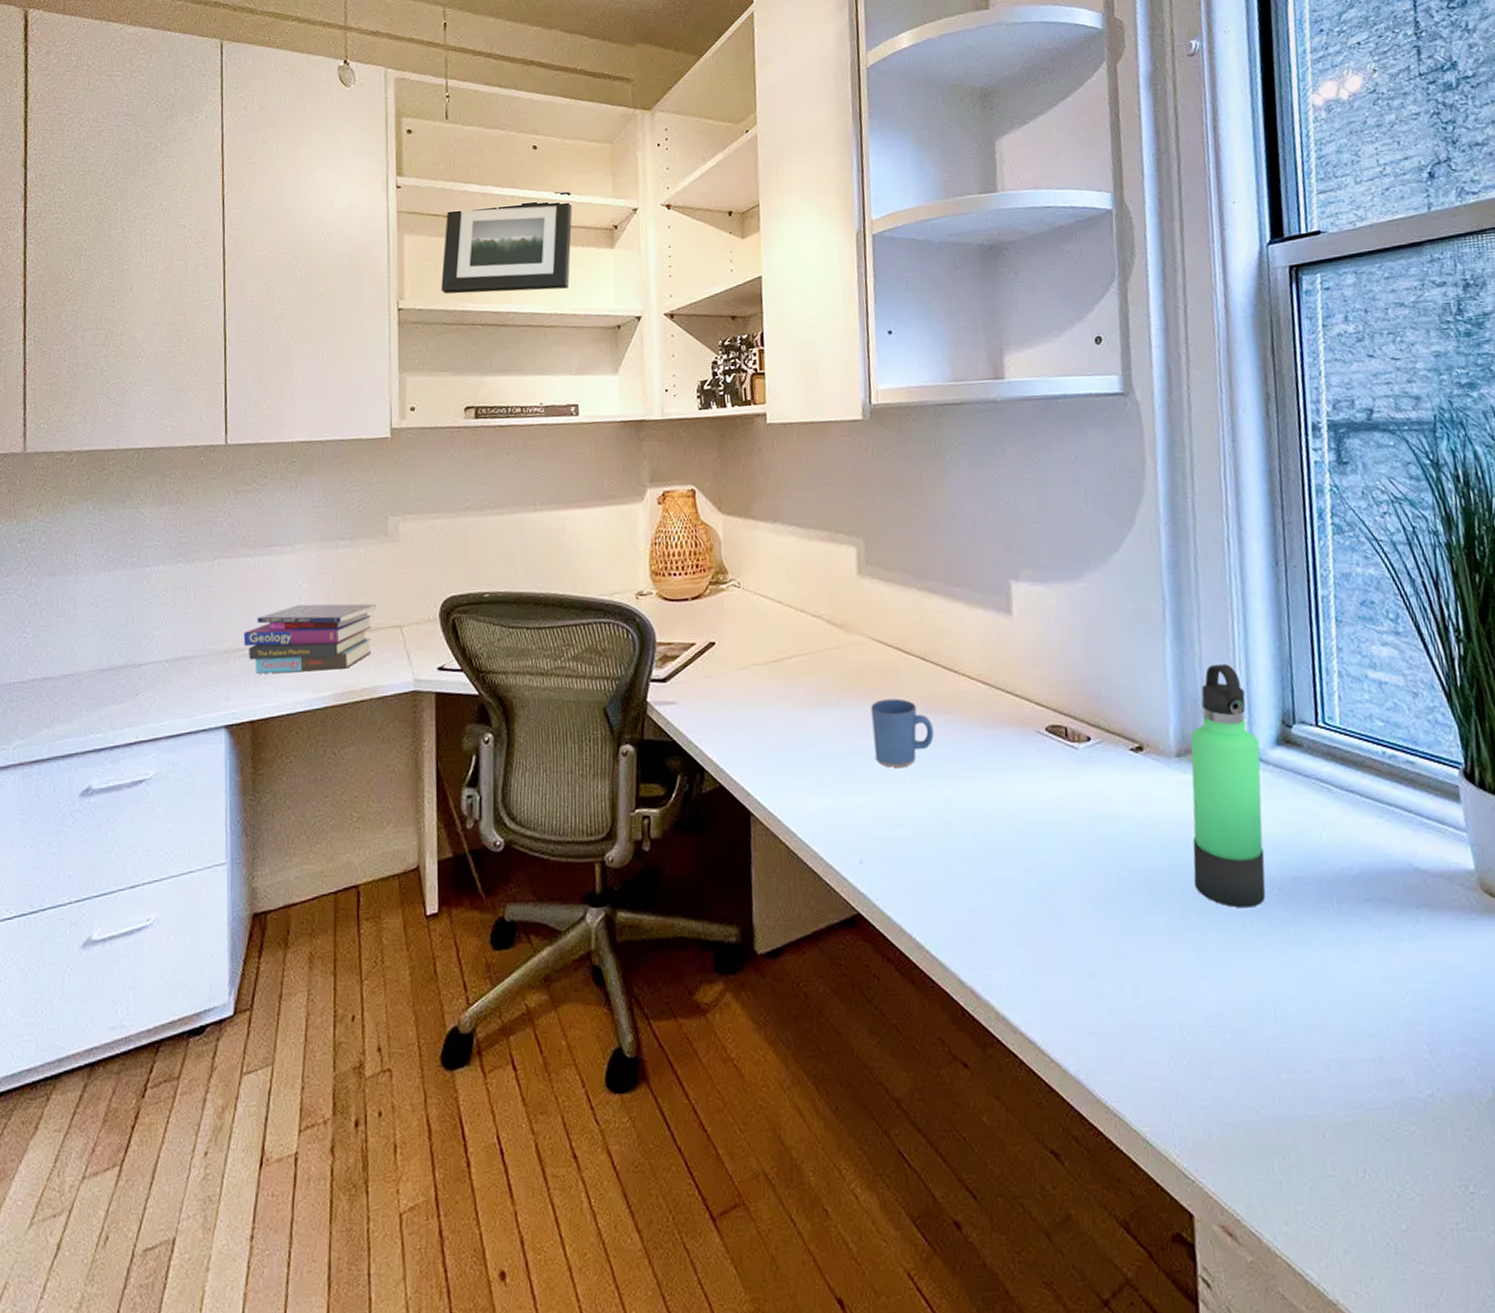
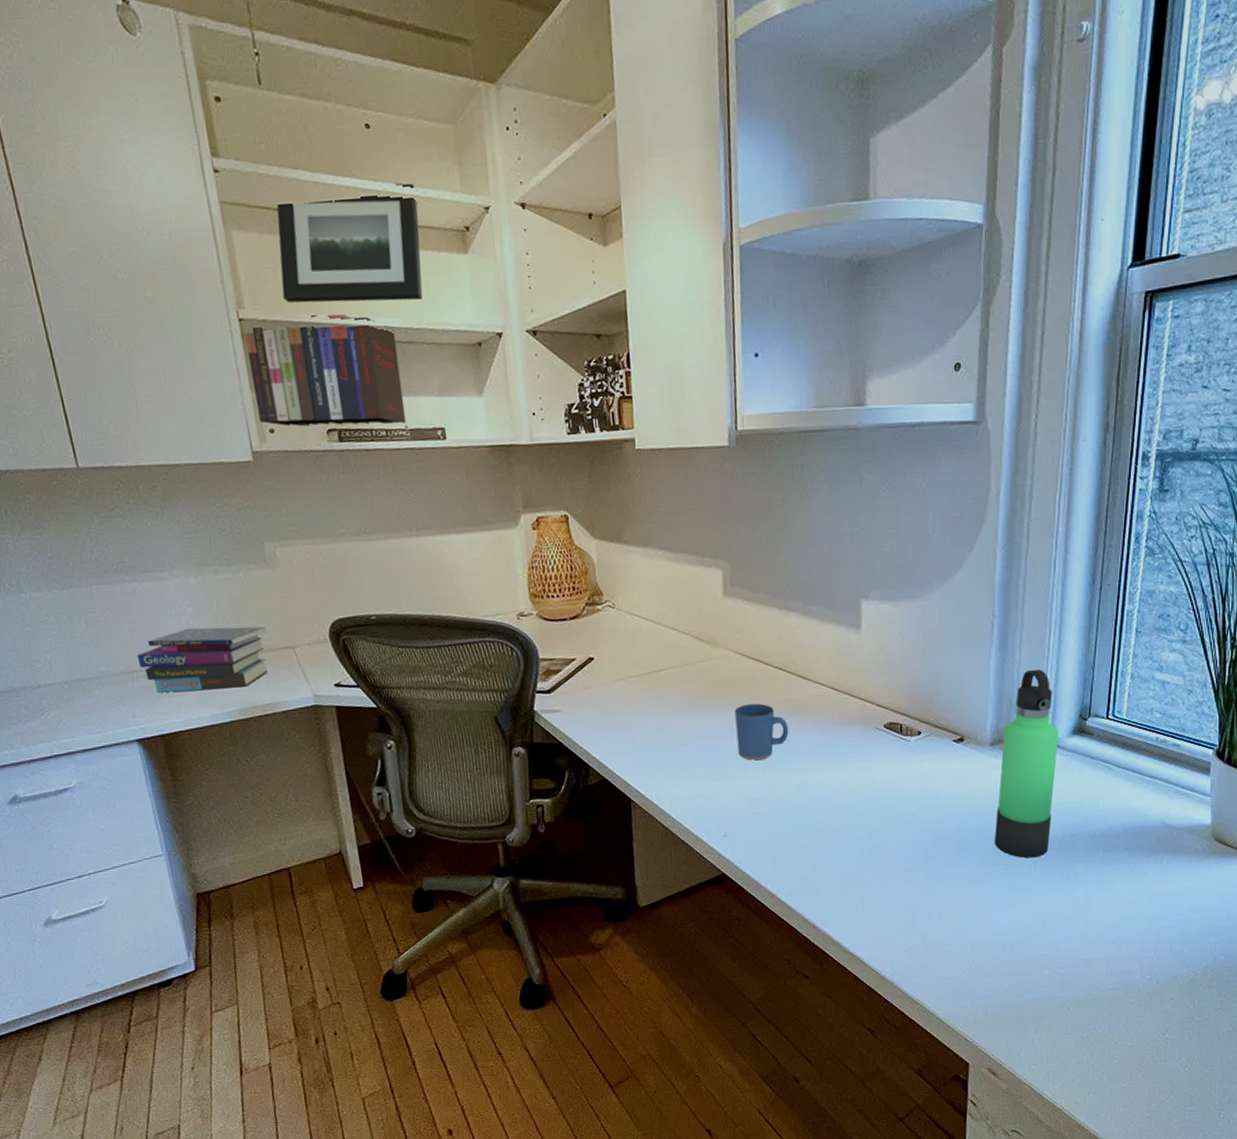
books: none [401,302,542,405] -> present [244,313,407,427]

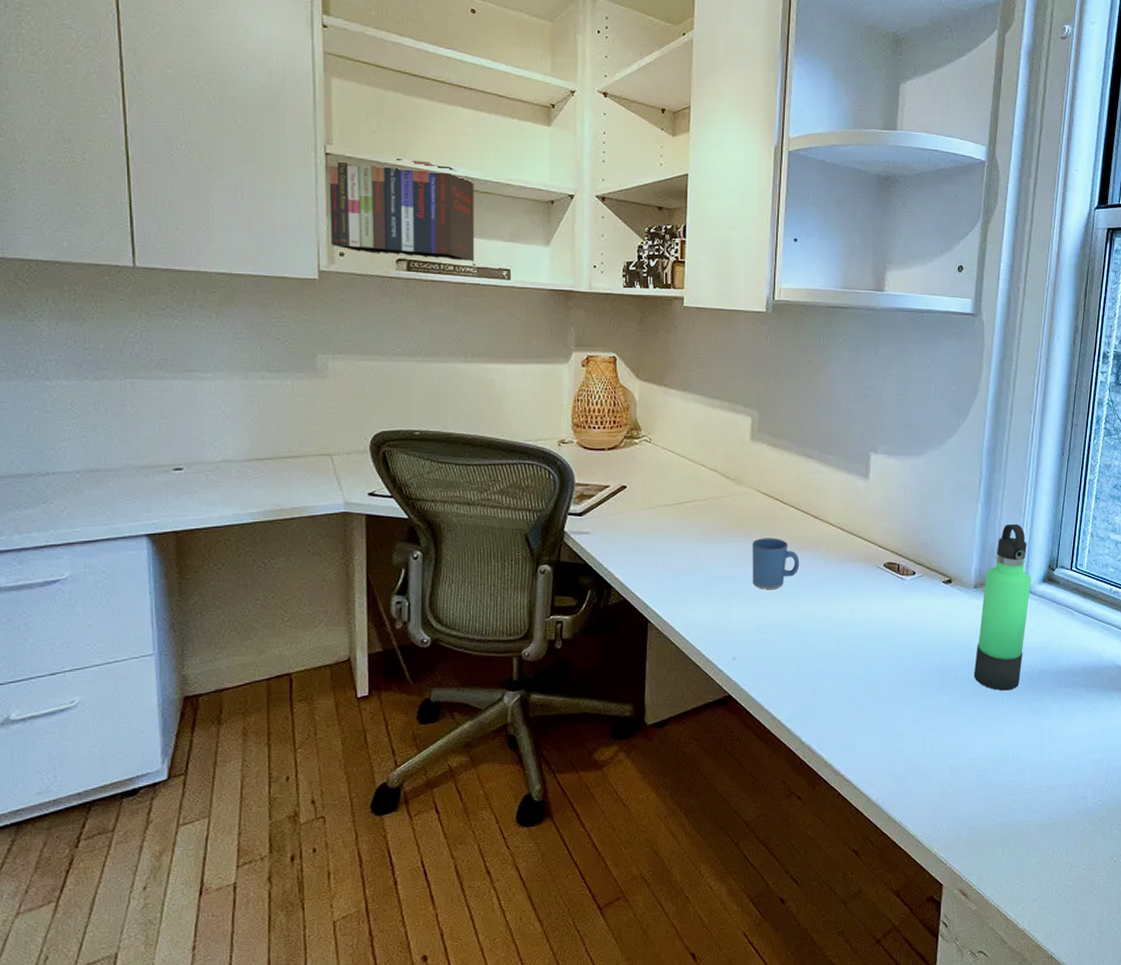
books: present [136,626,269,693] -> none [163,428,307,490]
picture frame: present [276,183,423,303] -> none [372,61,511,159]

